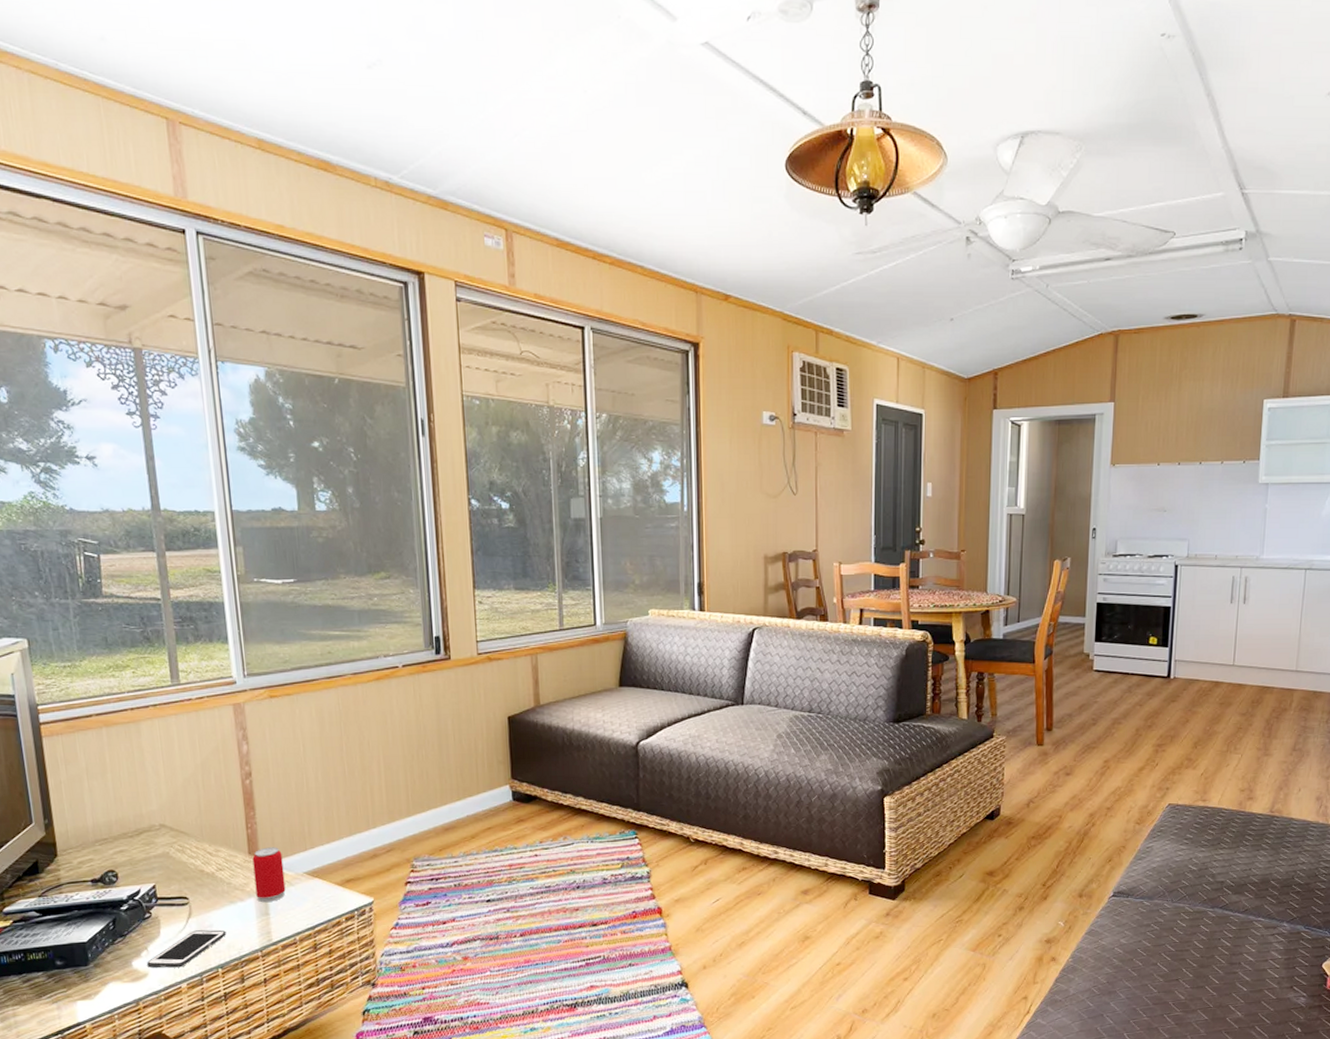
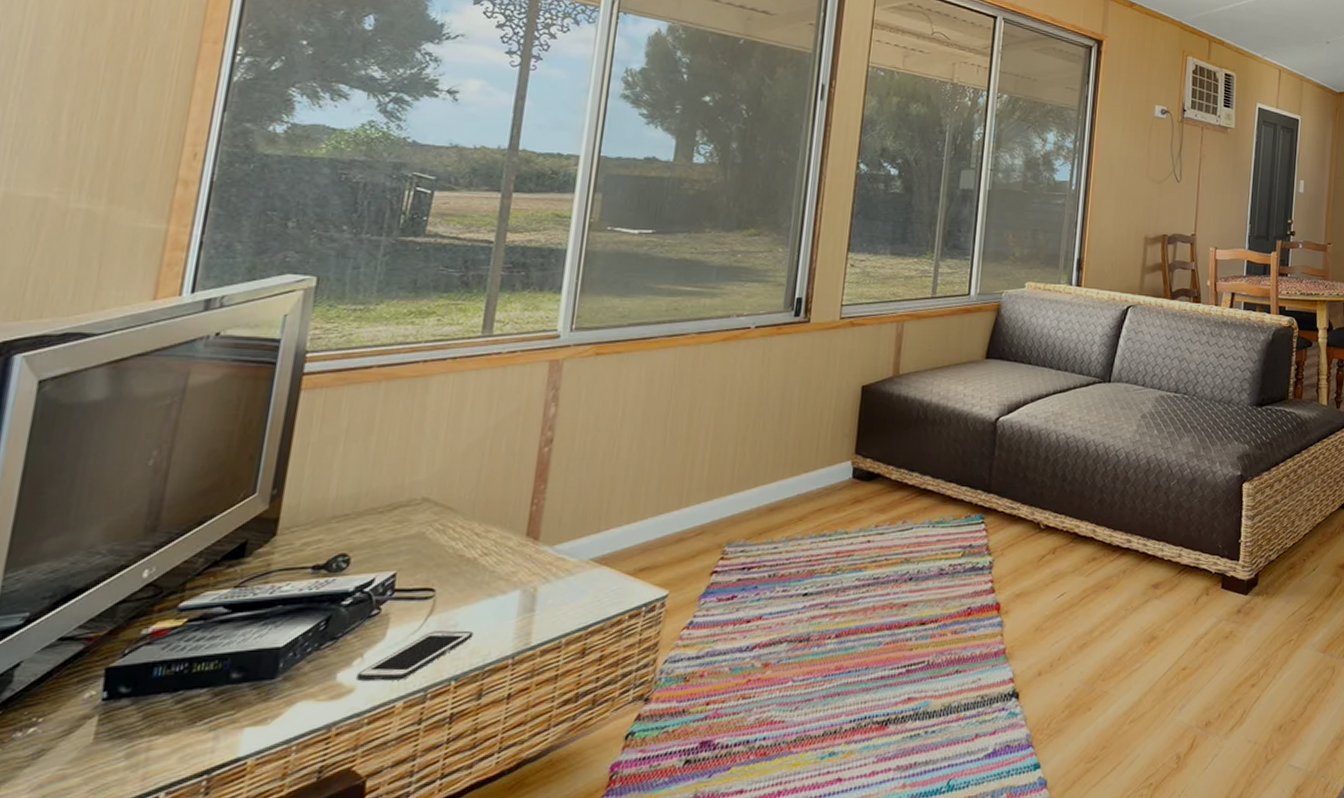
beverage can: present [252,847,286,903] -> none [523,528,568,596]

